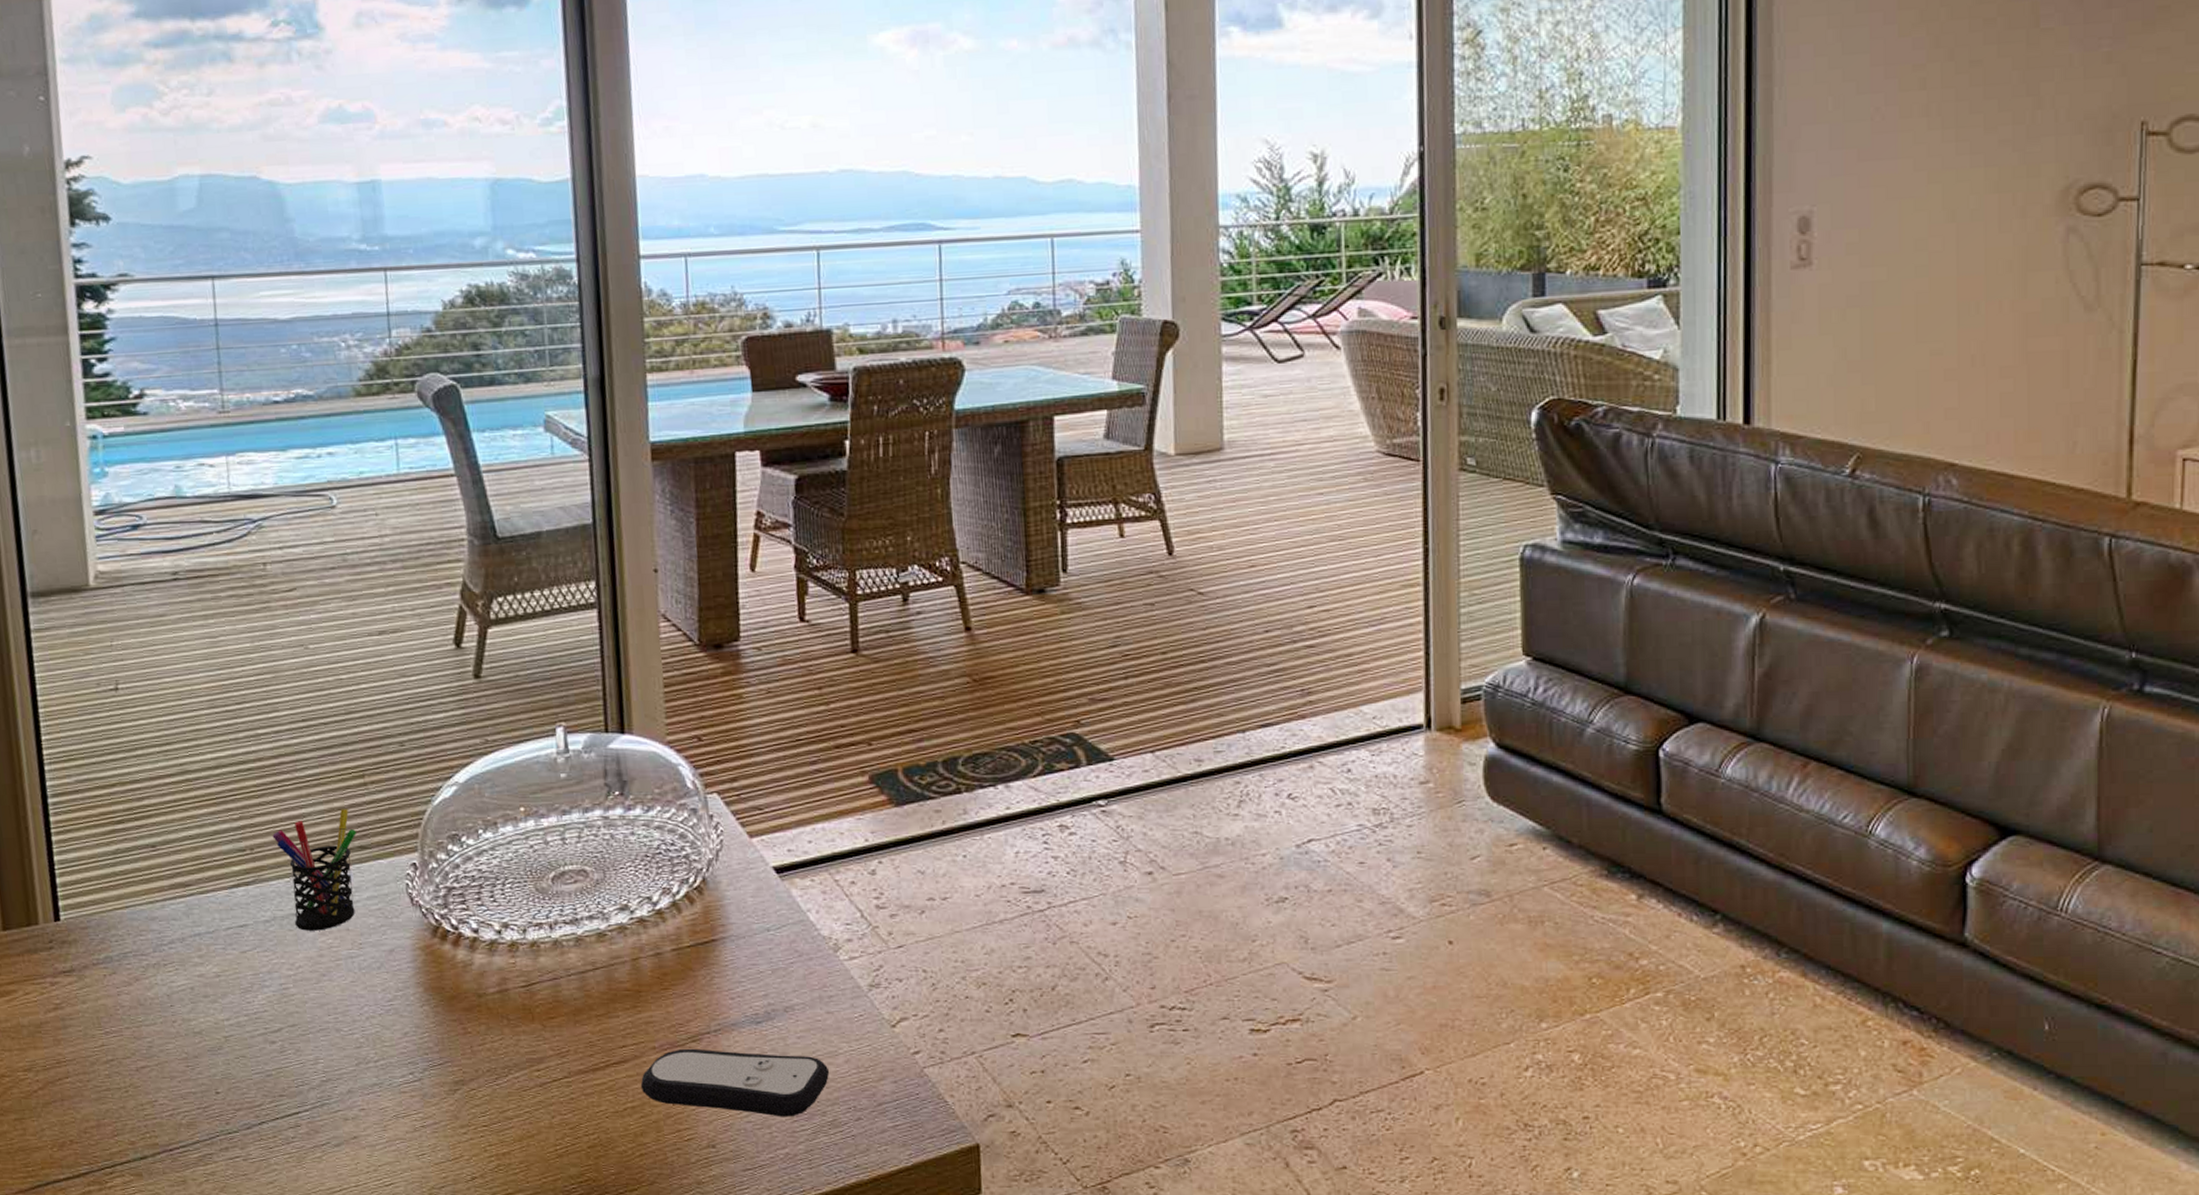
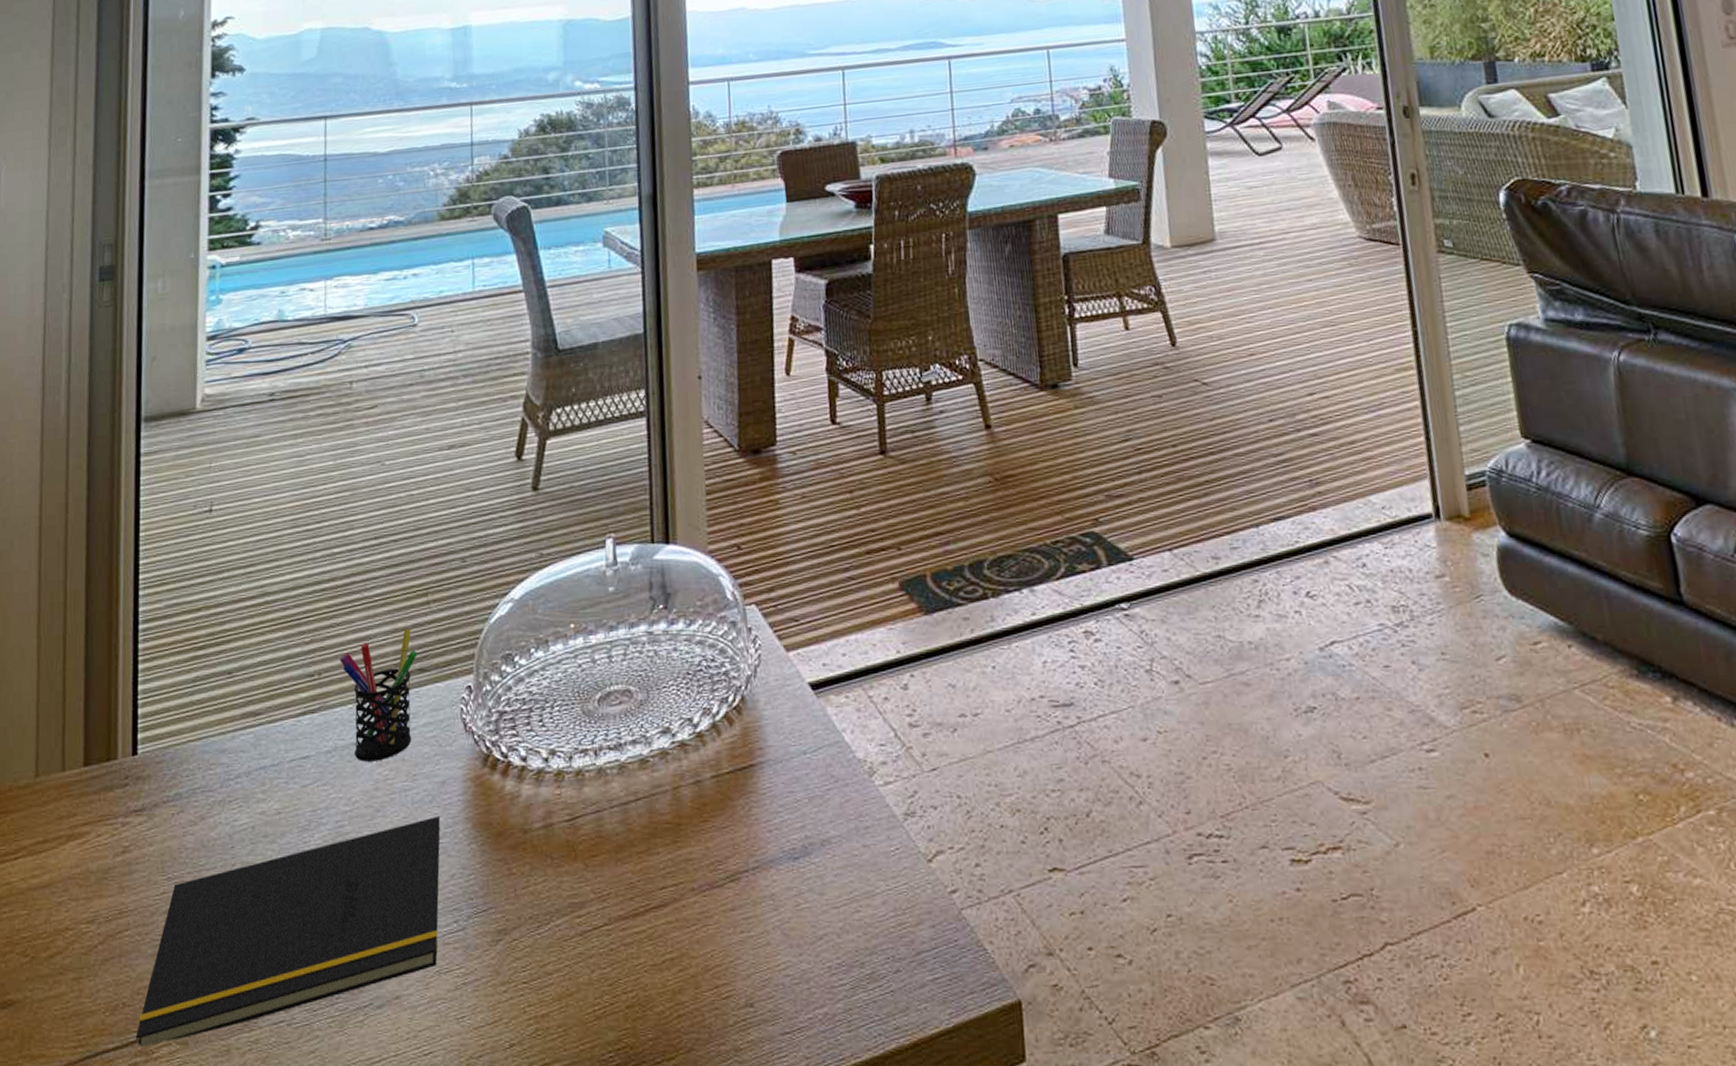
notepad: none [86,981,394,1177] -> present [135,816,441,1047]
remote control: present [640,1048,830,1117] -> none [679,889,868,970]

